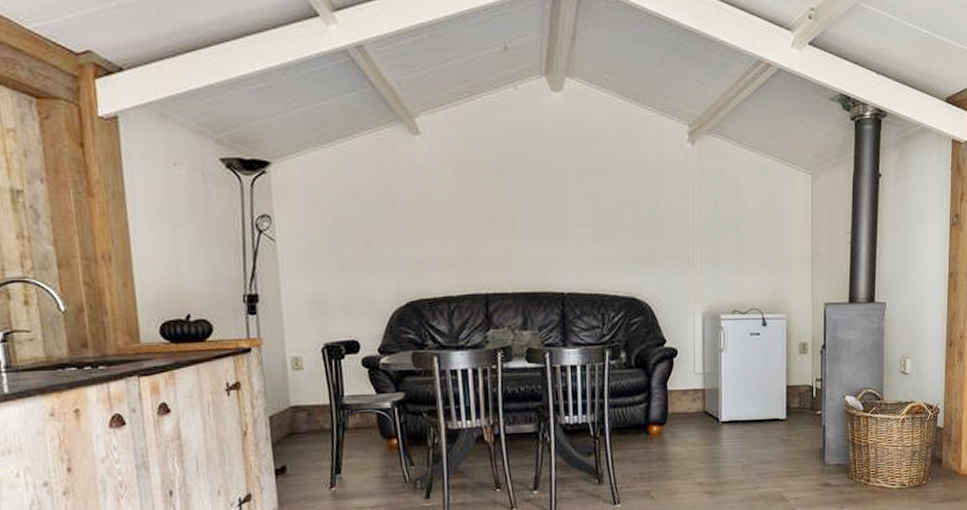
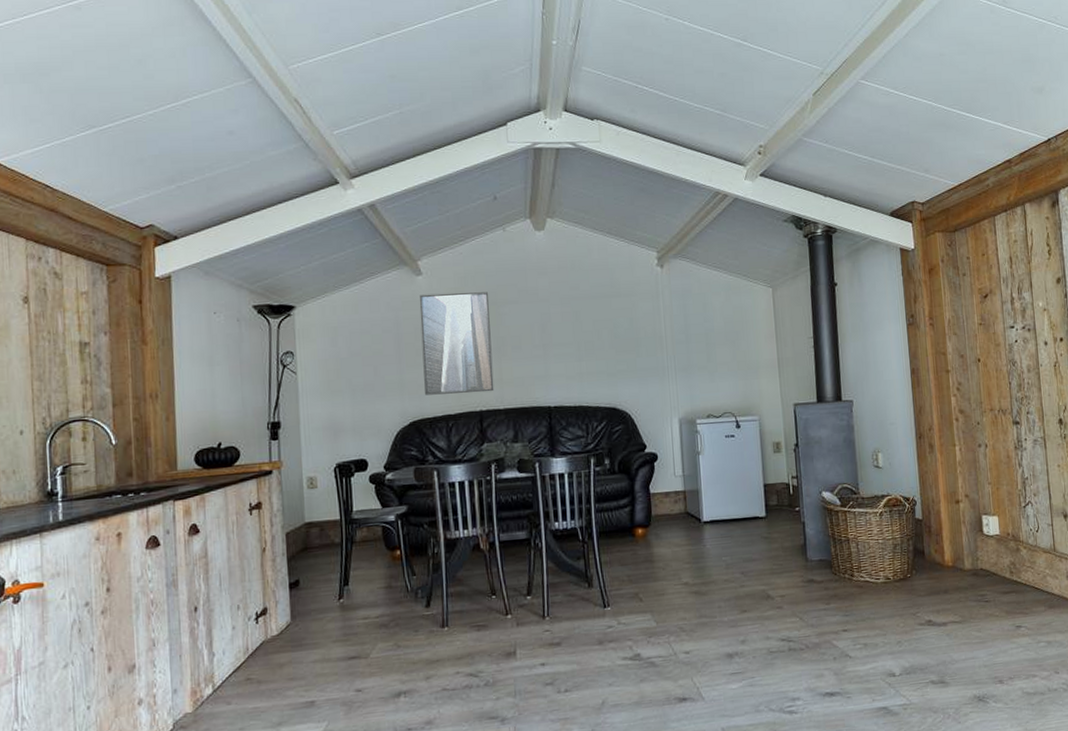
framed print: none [417,158,502,274] -> present [419,292,494,395]

